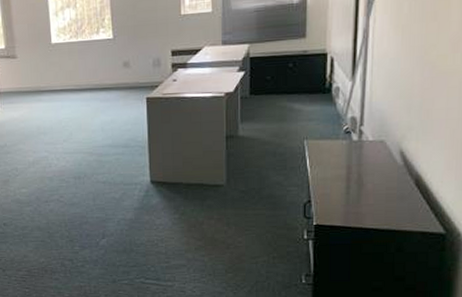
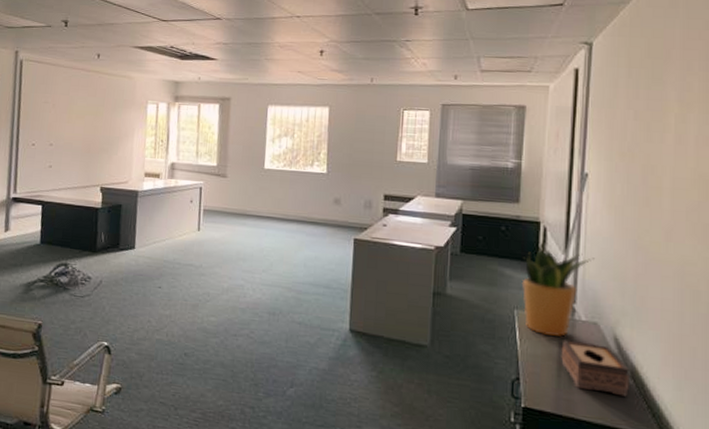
potted plant: none [310,78,381,159] -> present [521,248,594,337]
tissue box: none [349,160,414,203] -> present [561,340,629,397]

